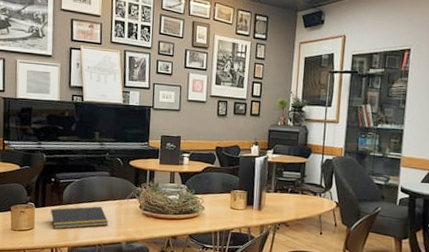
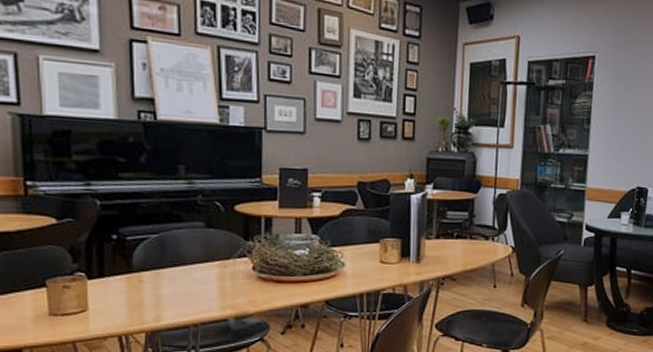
notepad: present [49,206,109,229] -> none [112,271,207,308]

